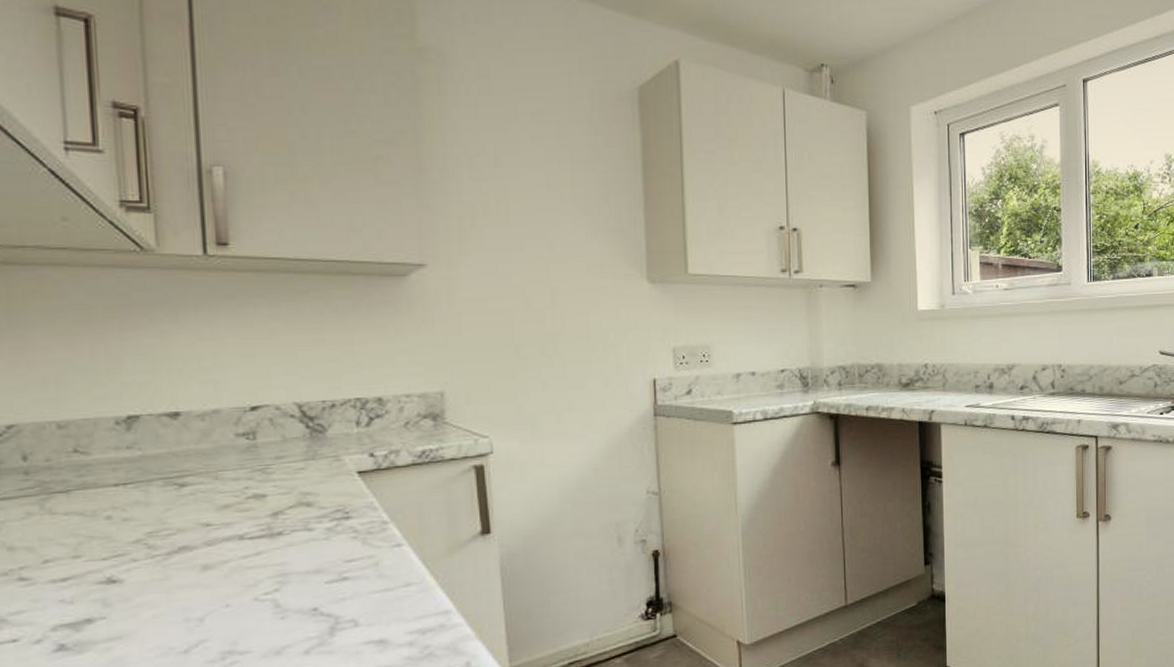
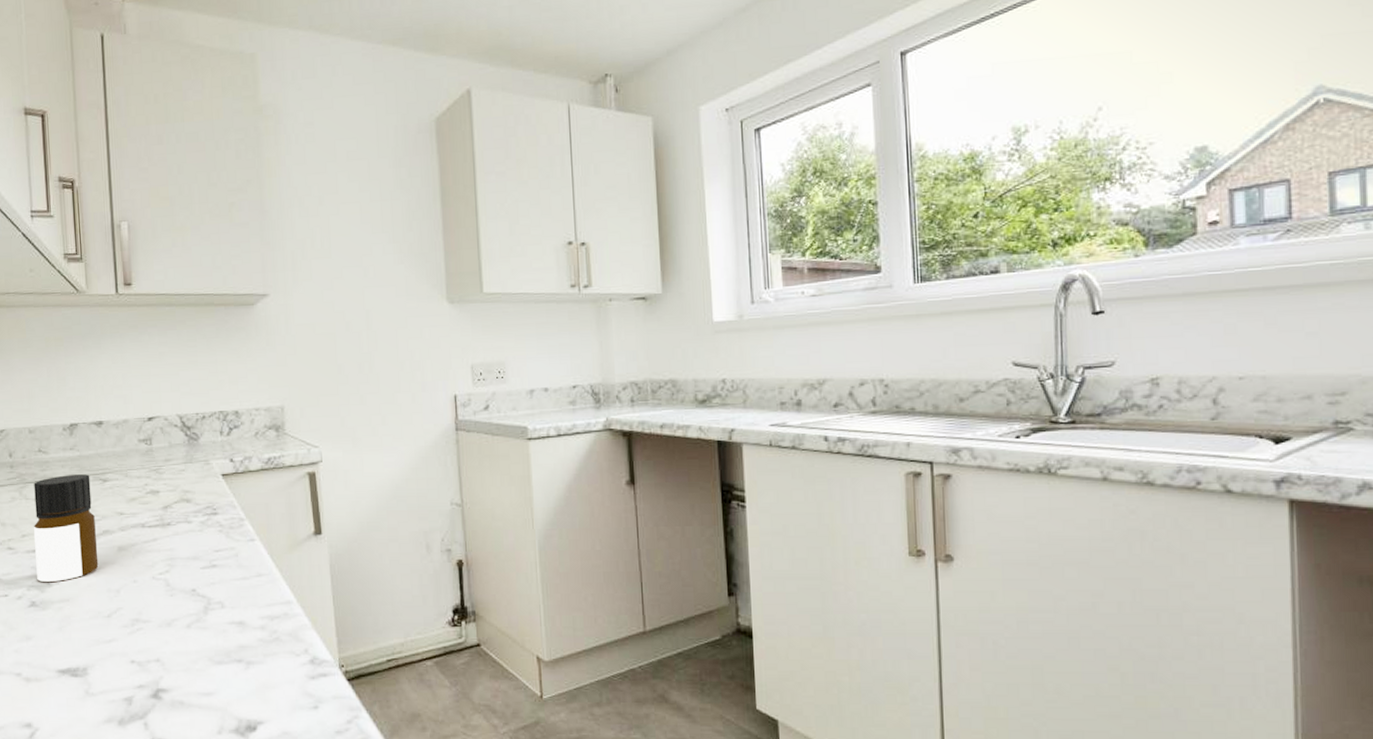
bottle: none [62,478,171,618] -> present [33,474,99,582]

